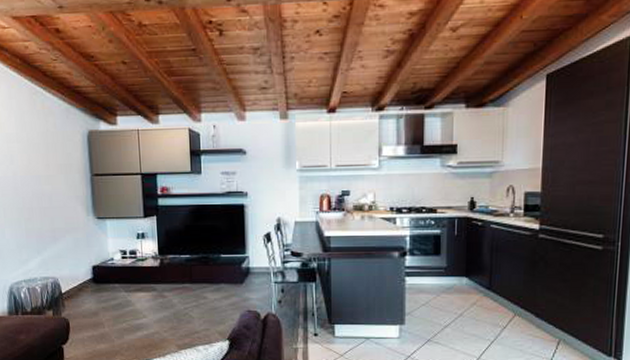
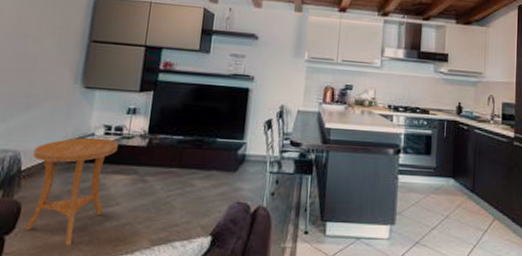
side table: none [68,262,136,352] -> present [24,137,119,246]

